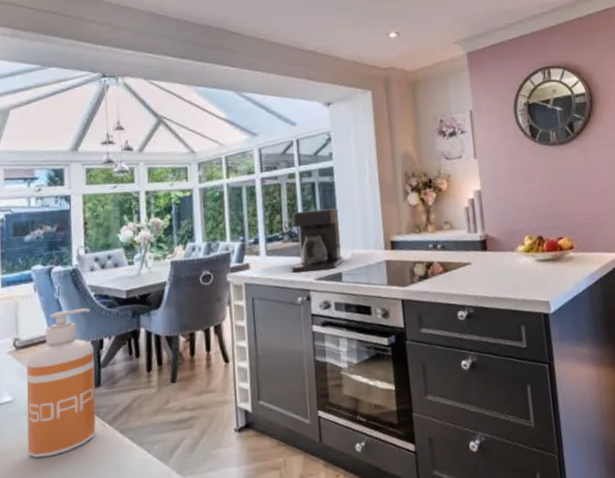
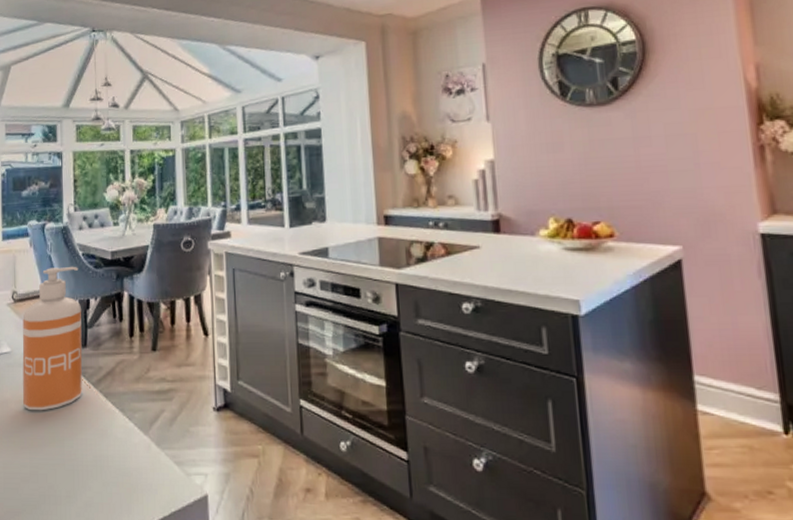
coffee maker: present [291,208,344,273] -> none [273,175,331,245]

